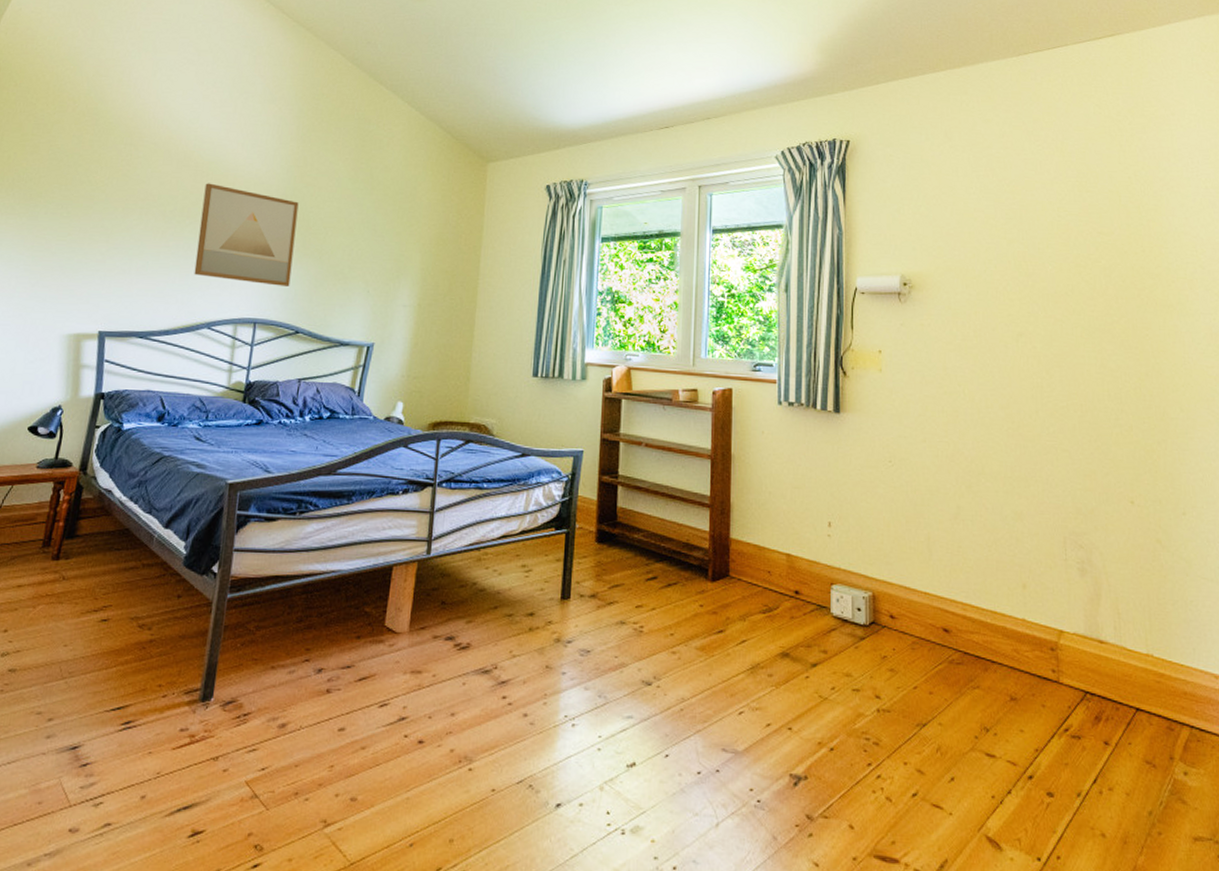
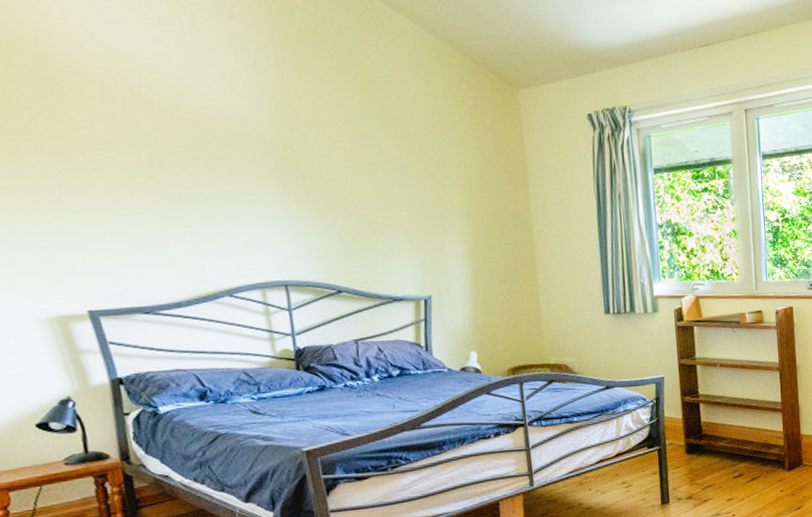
wall art: present [194,183,299,286] -> none [171,125,317,243]

